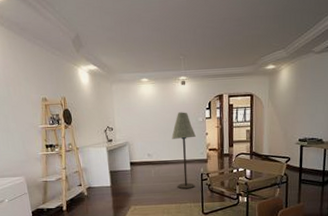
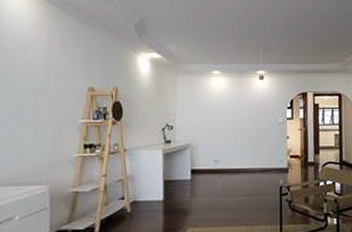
floor lamp: present [172,112,196,190] -> none [245,110,274,207]

